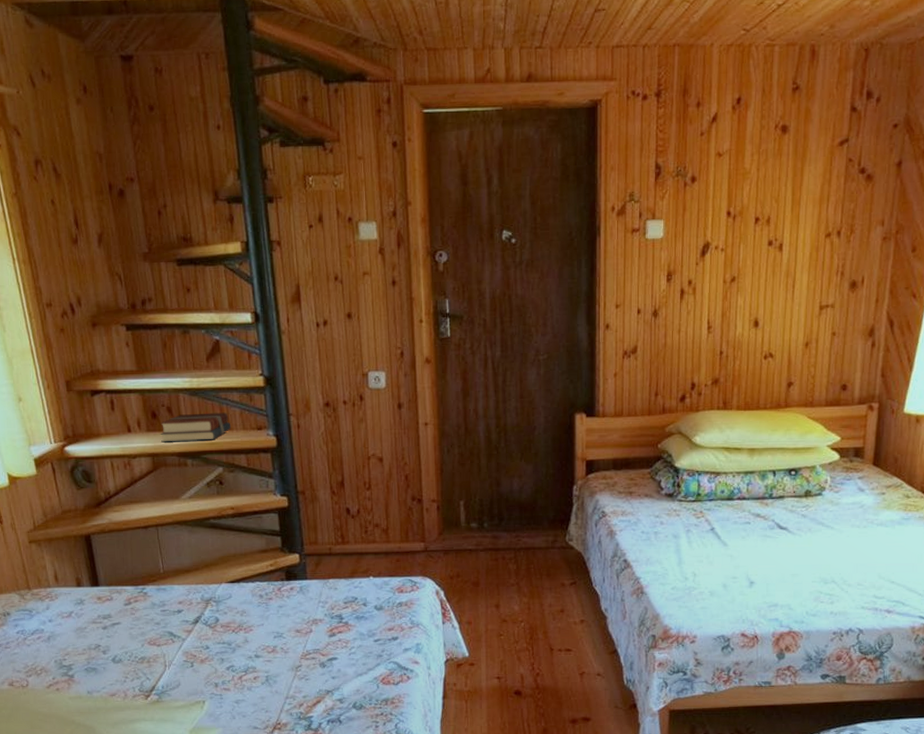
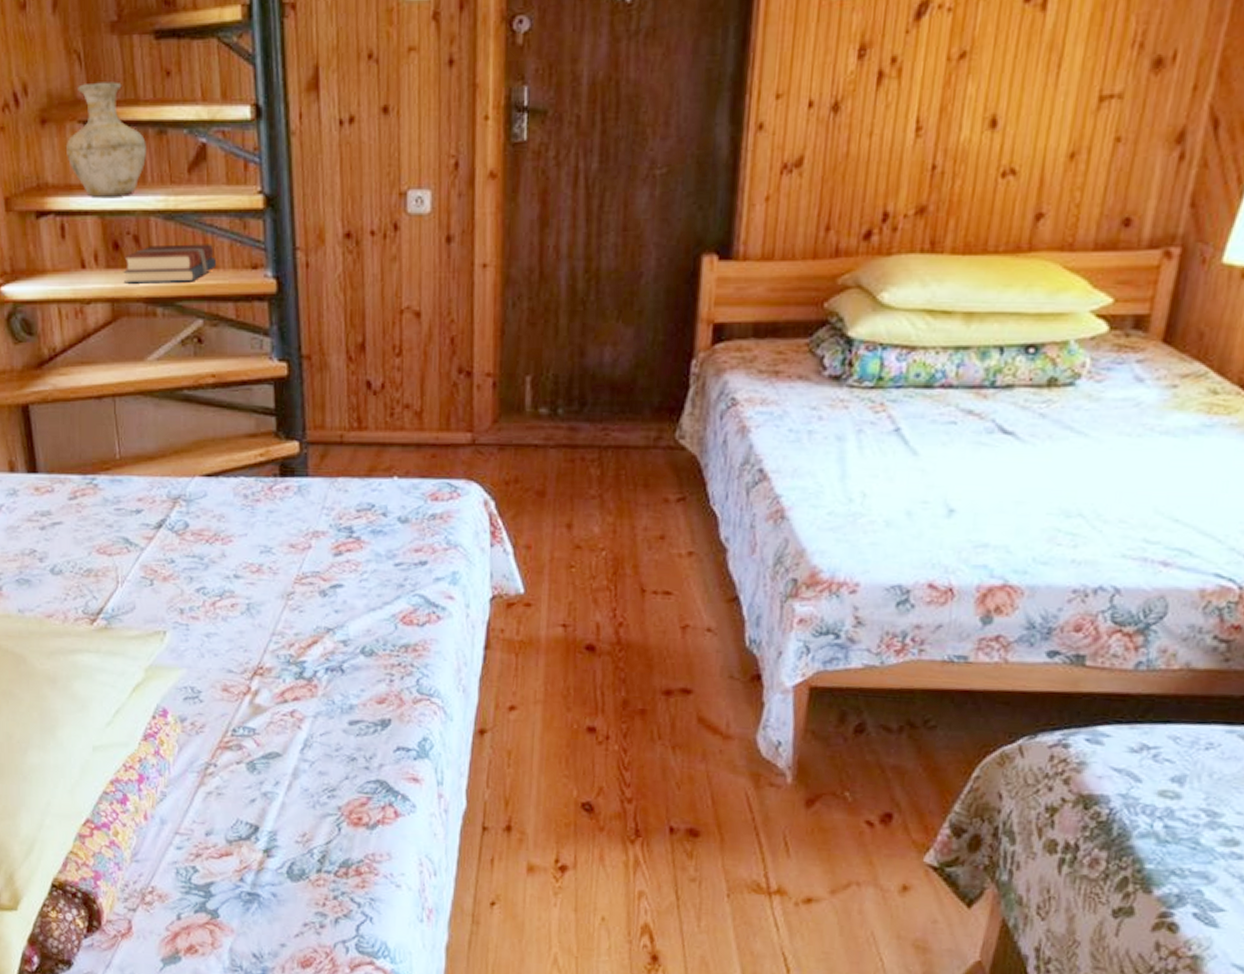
vase: none [113,296,174,380] -> present [67,81,146,197]

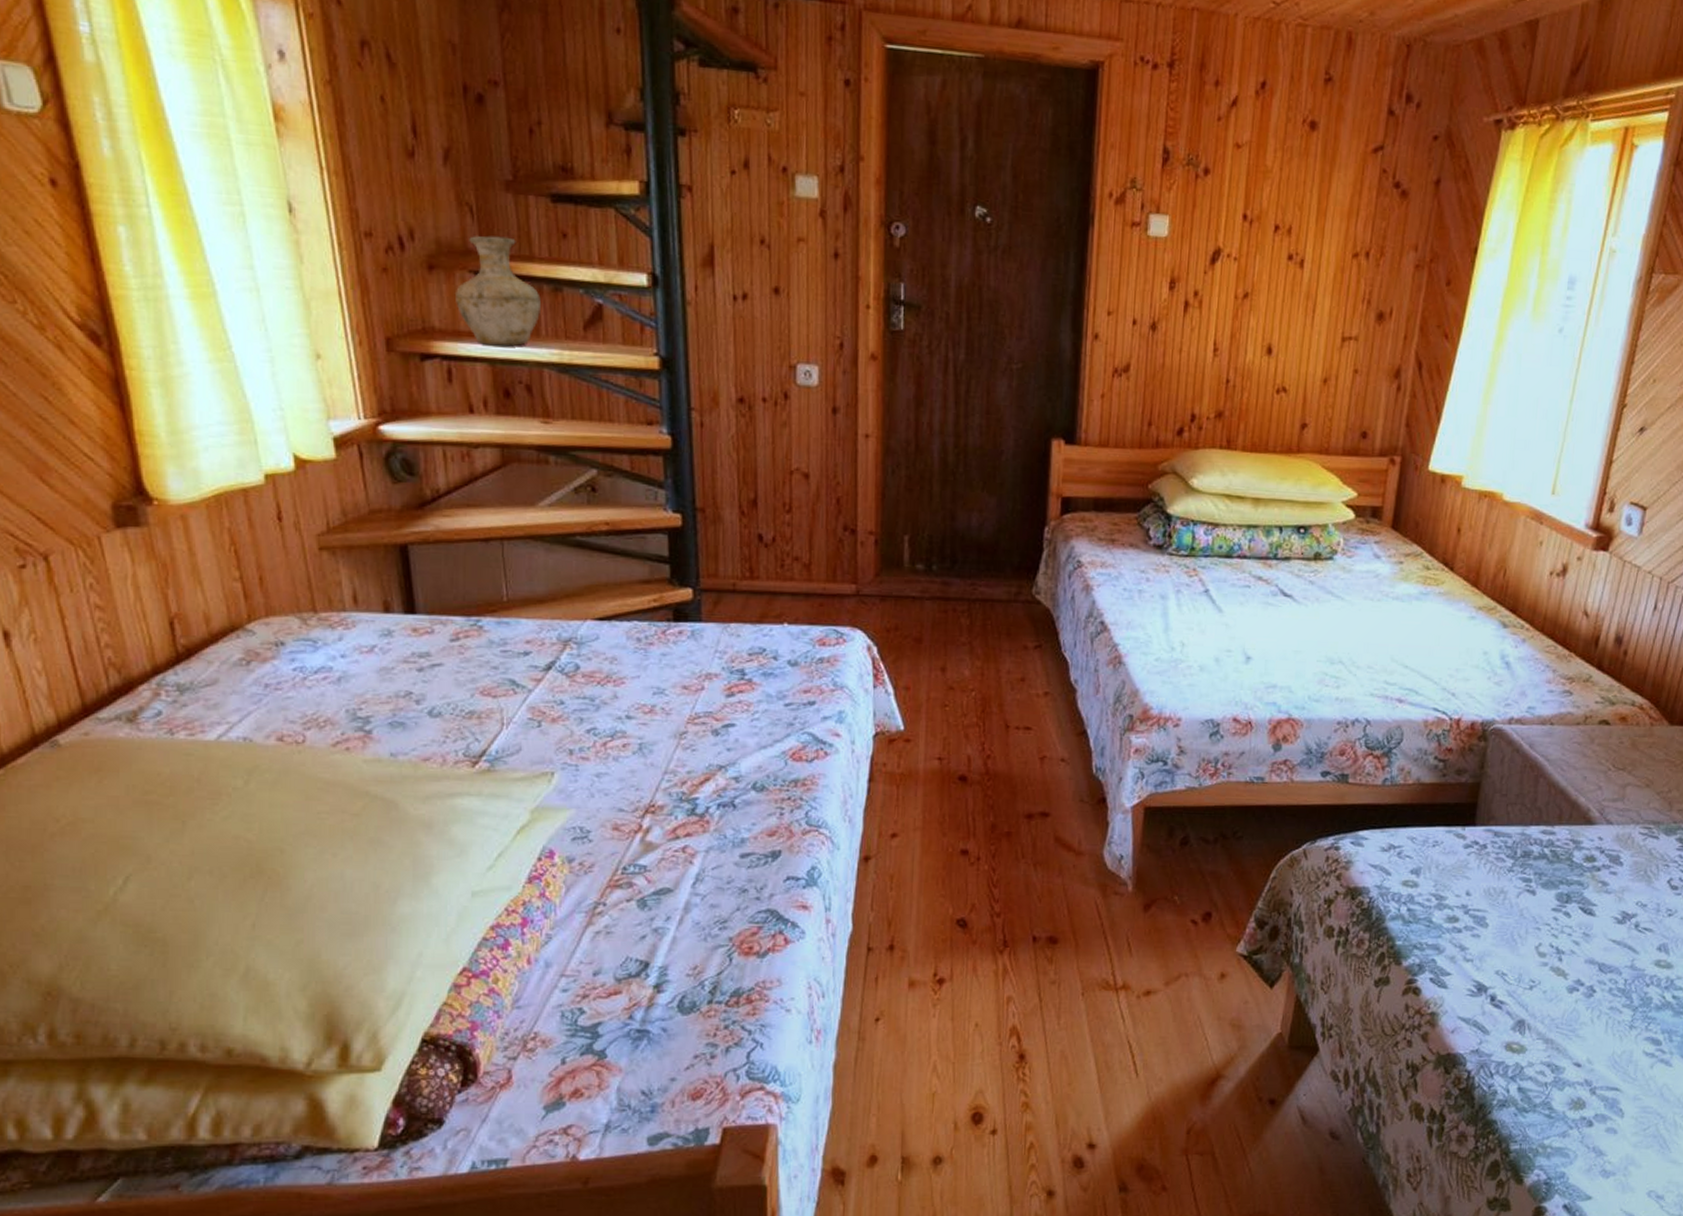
books: present [123,244,217,284] -> none [514,396,612,433]

